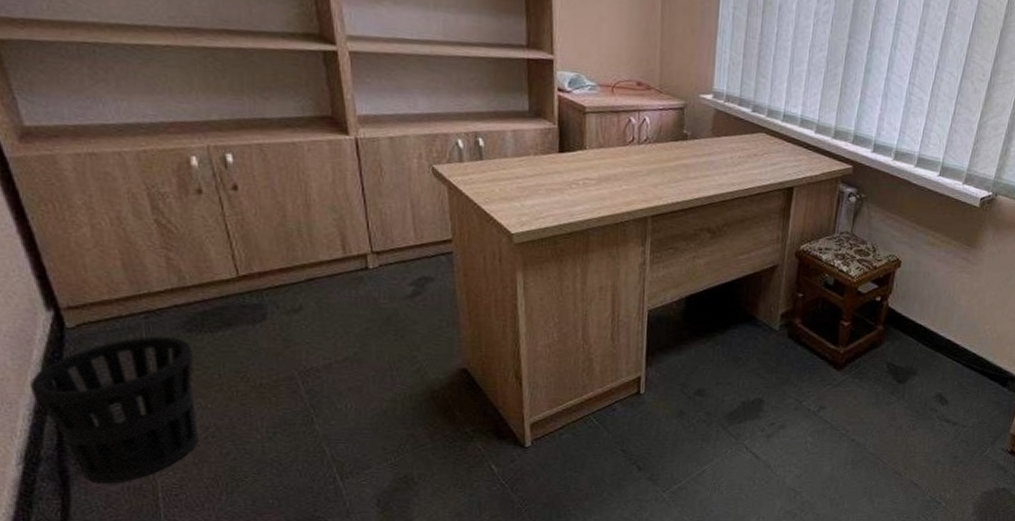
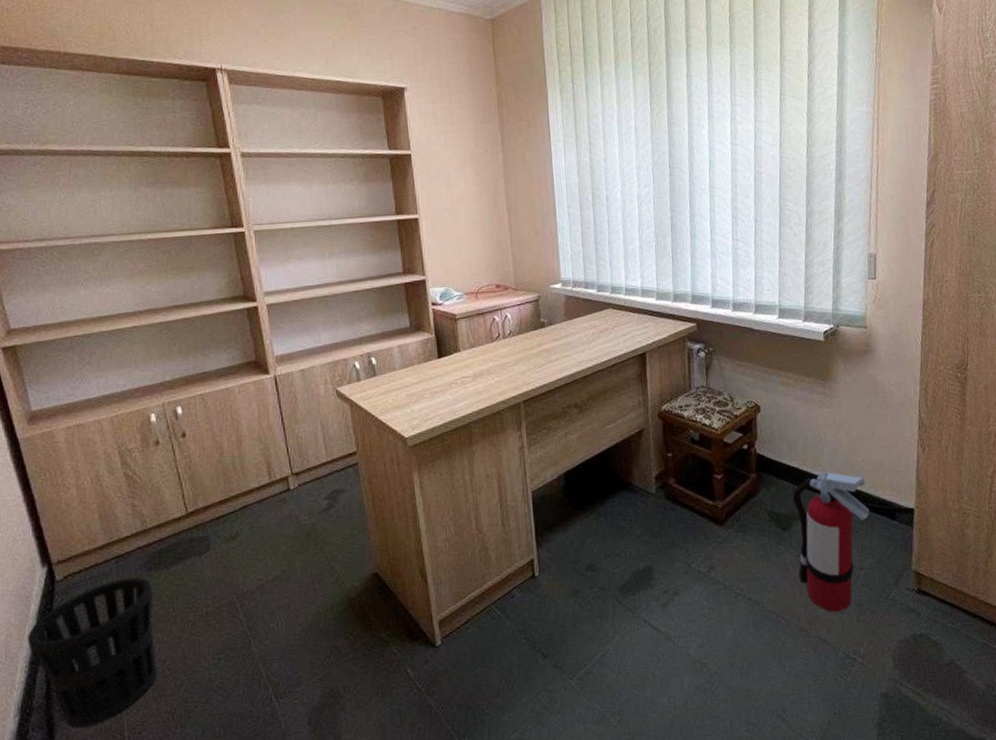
fire extinguisher: none [904,333,987,461] -> present [792,471,870,612]

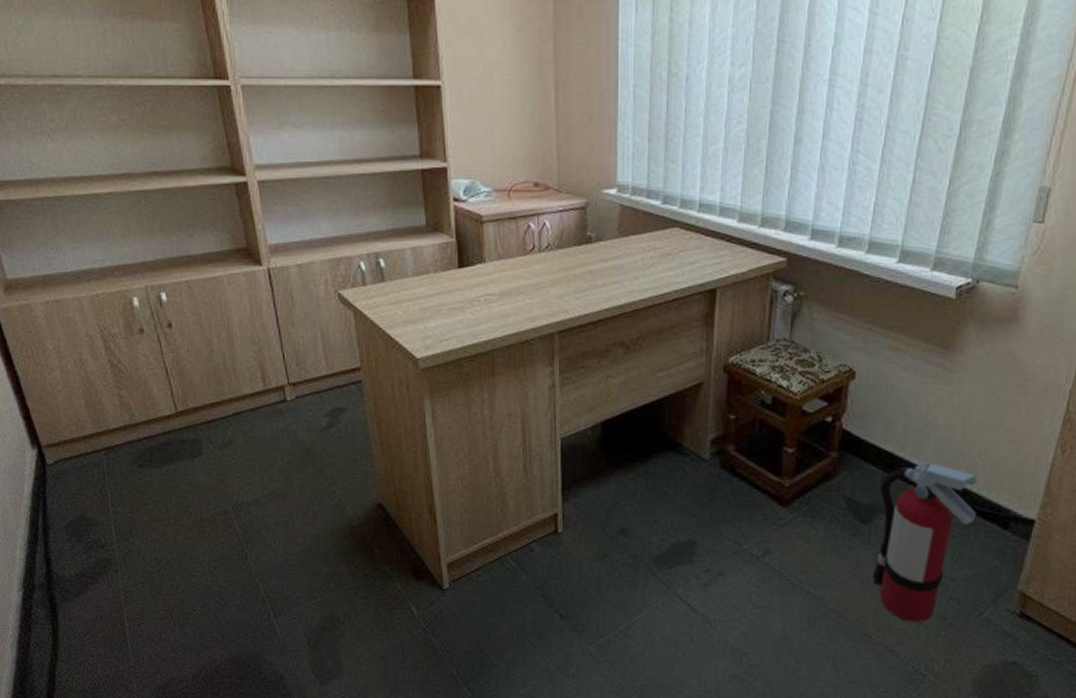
wastebasket: present [28,577,157,728] -> none [24,471,154,612]

